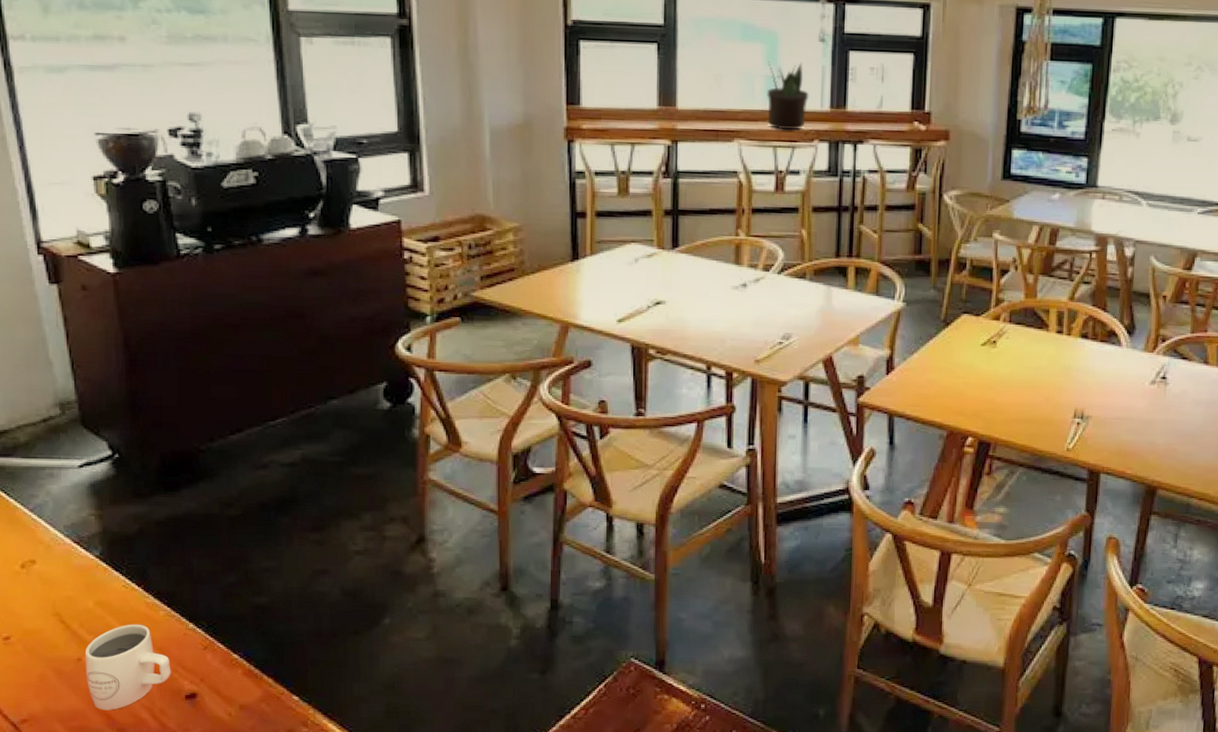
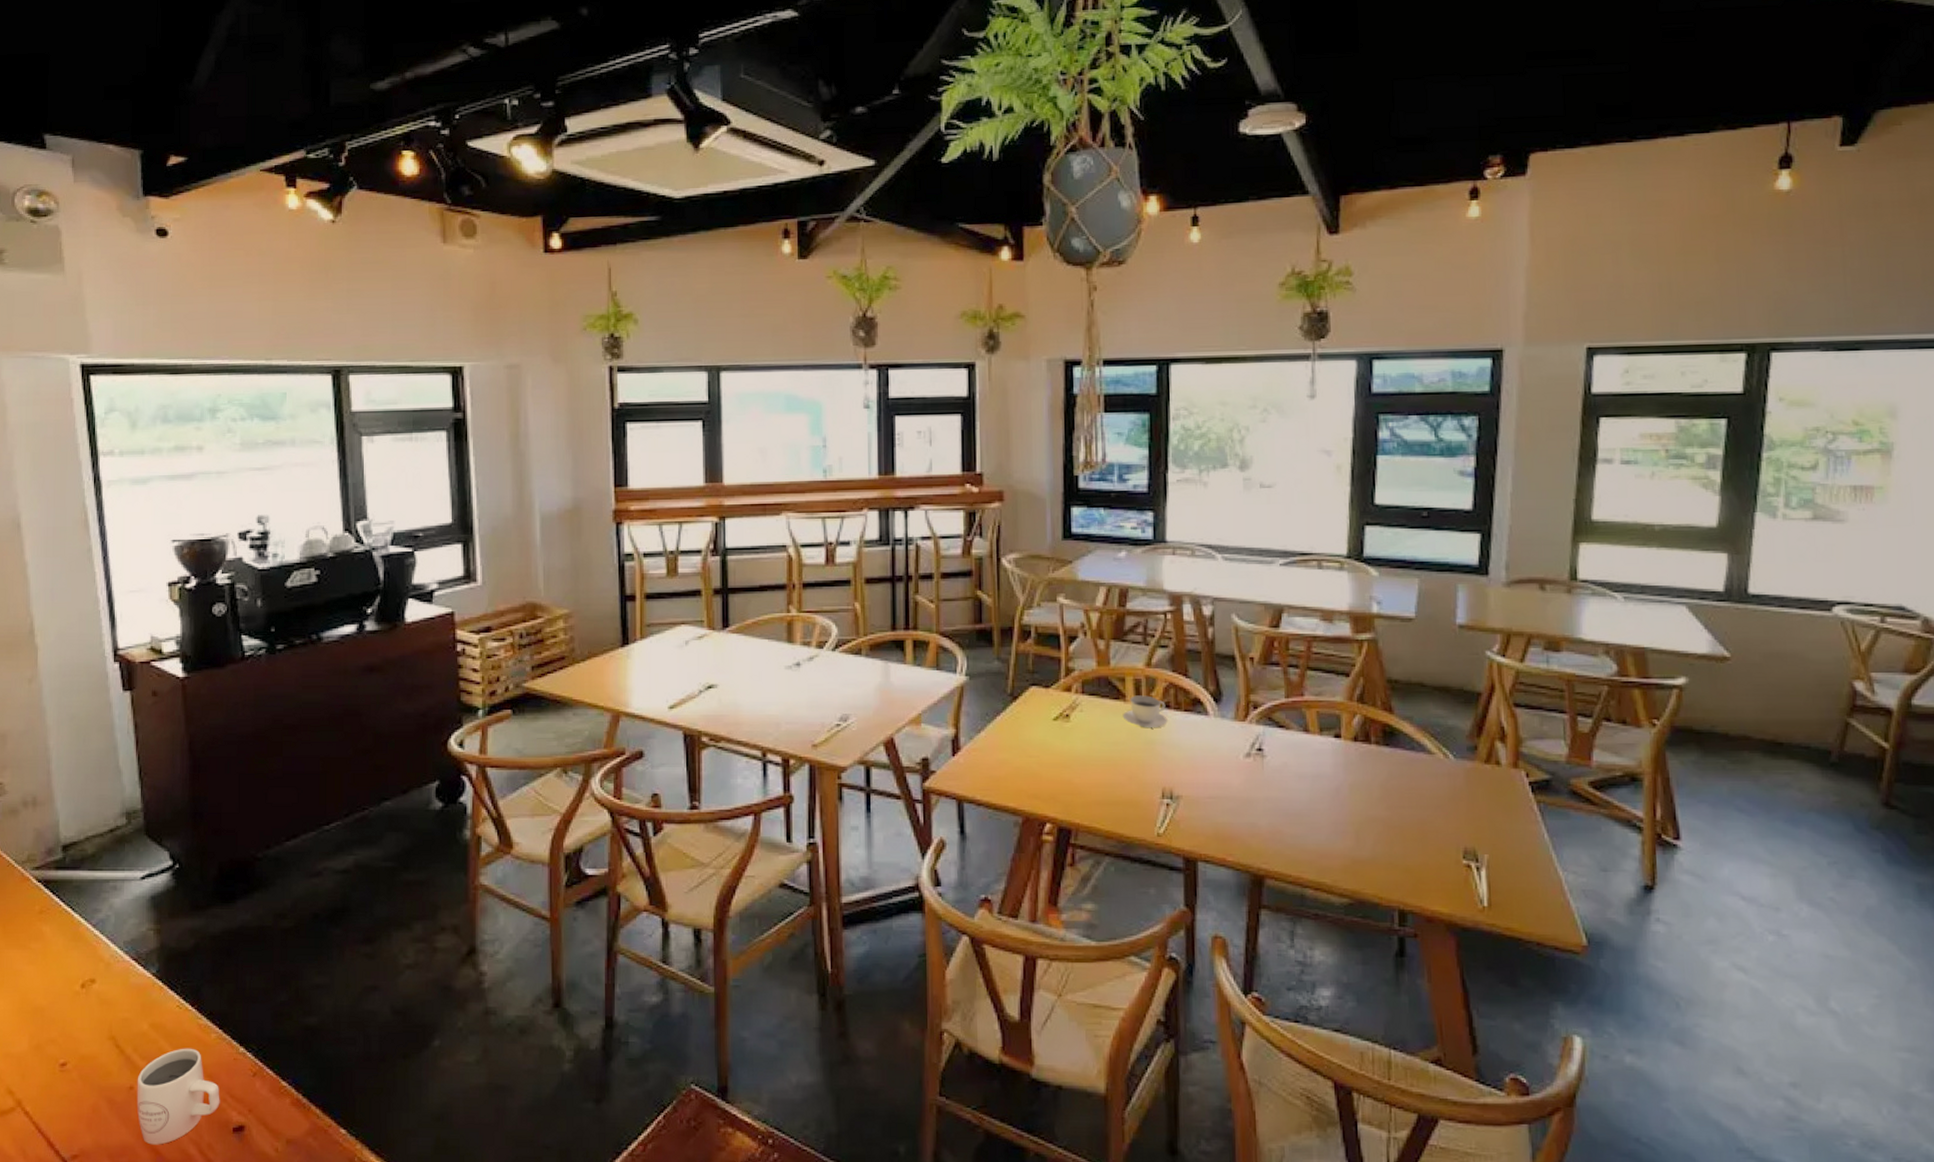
planter: present [767,62,809,130] -> none [813,431,856,500]
teacup: none [1044,326,1085,355] -> present [1122,695,1168,727]

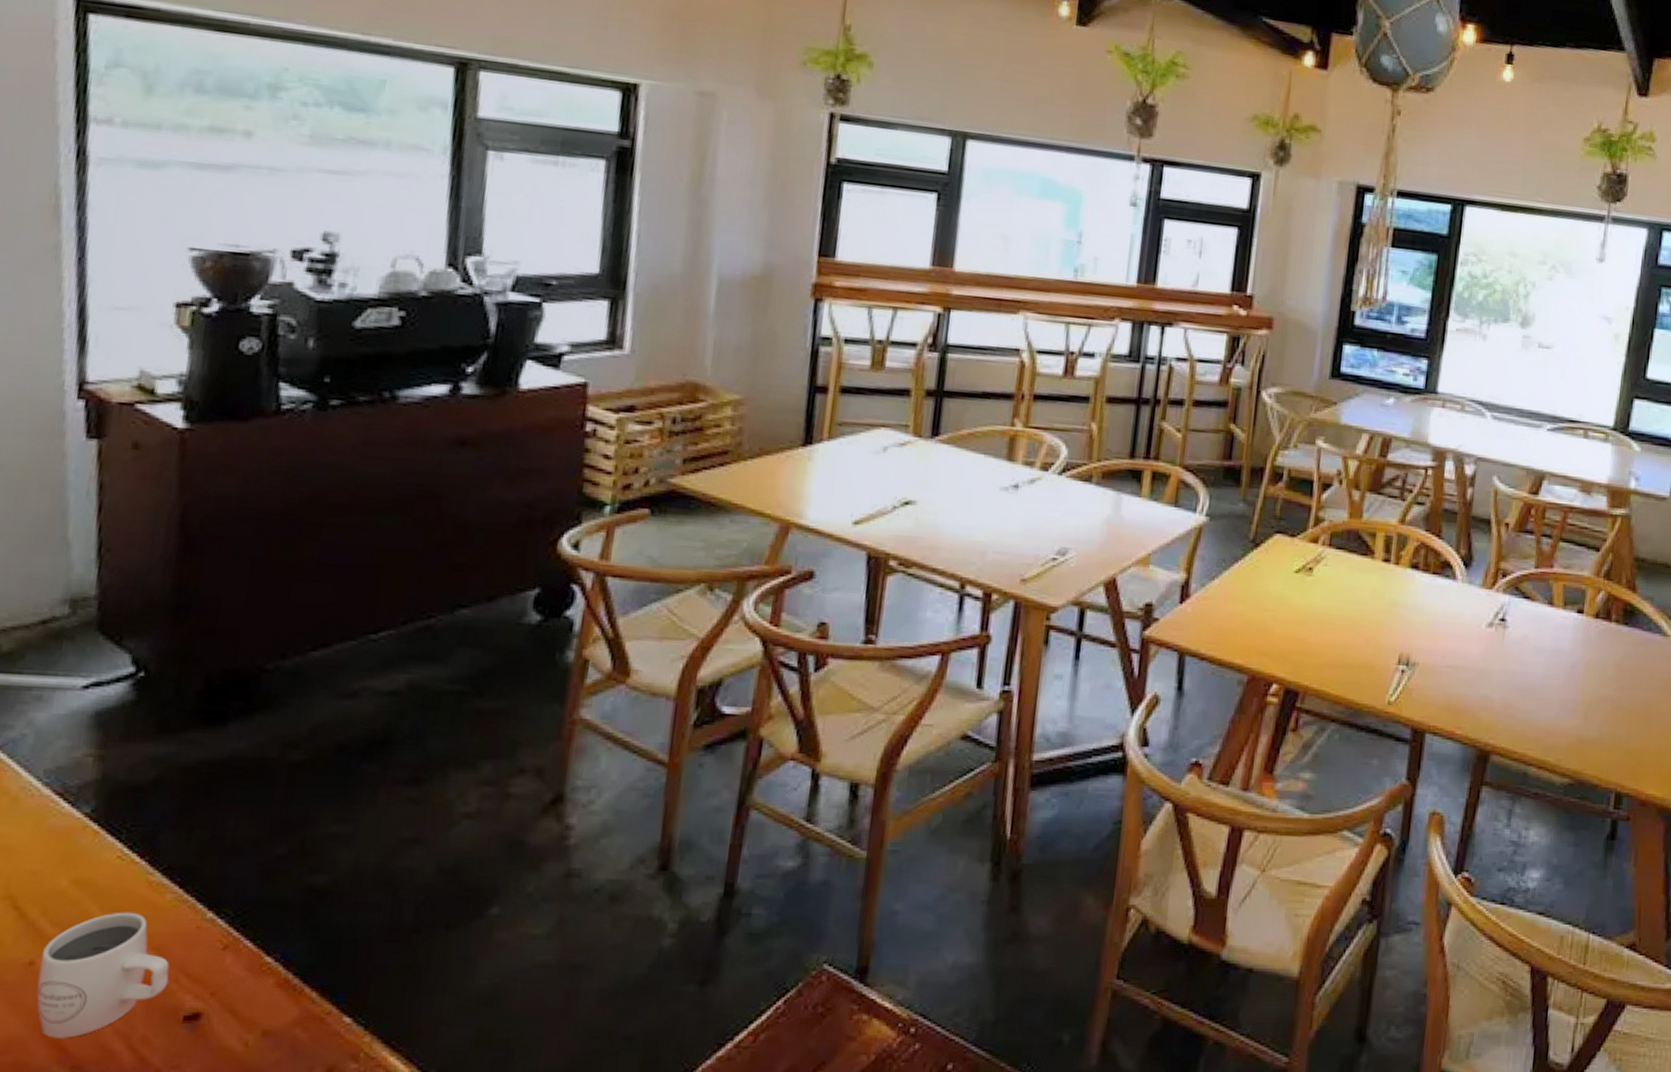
teacup: present [1122,695,1168,727] -> none [1368,553,1415,589]

